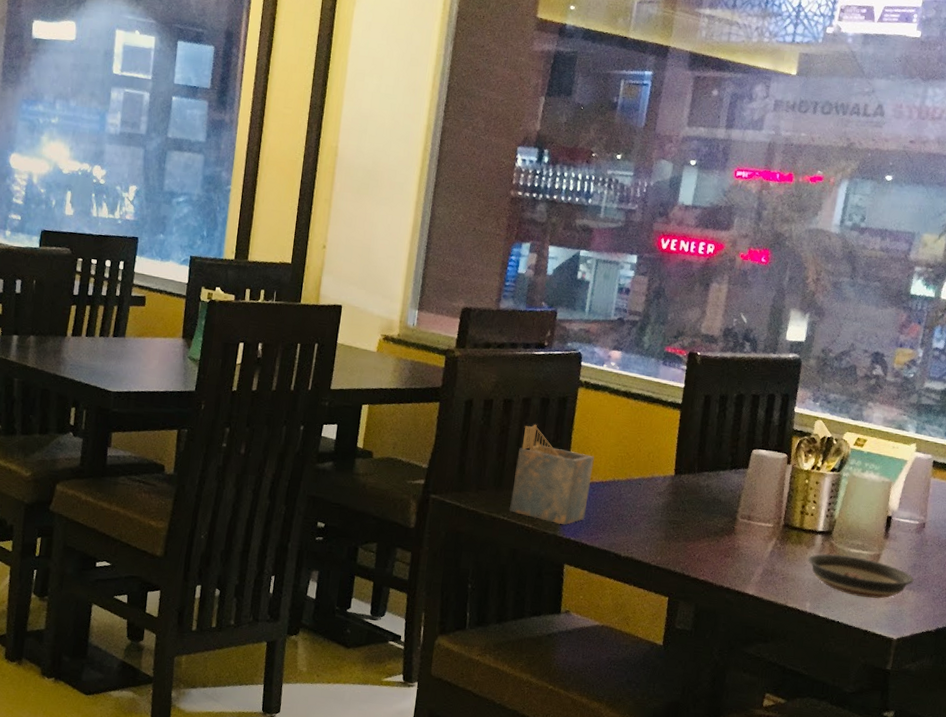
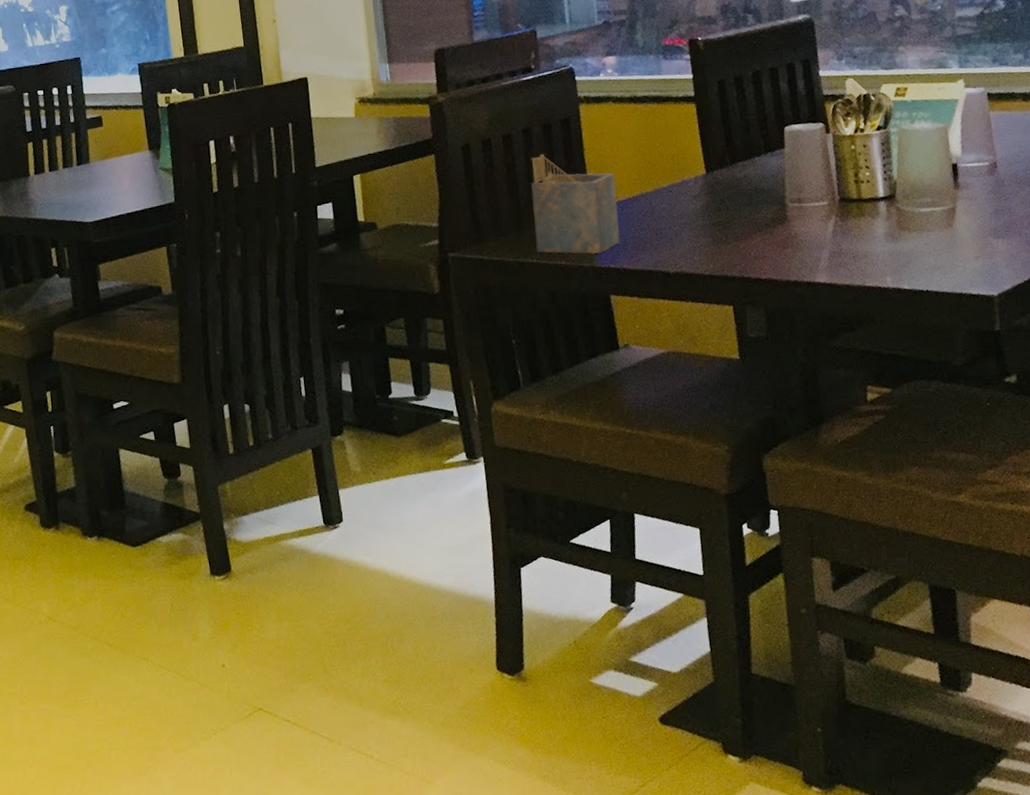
saucer: present [807,553,914,599] -> none [875,215,1001,259]

